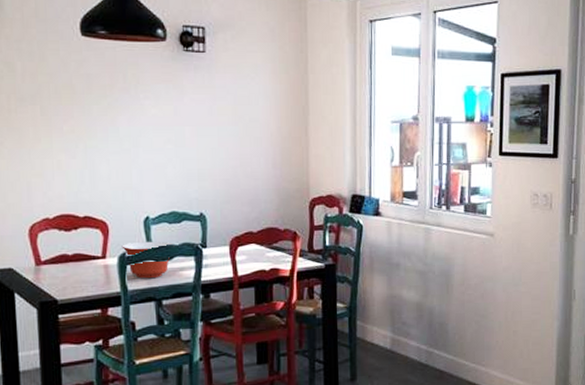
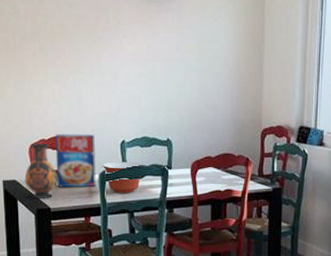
vase: none [23,222,66,289] -> present [24,143,57,198]
cereal box: none [62,209,114,275] -> present [55,133,96,188]

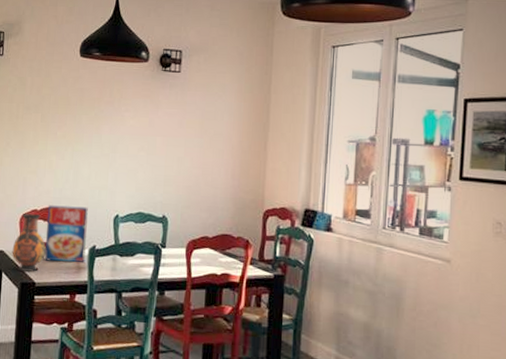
mixing bowl: present [102,161,144,194] -> none [93,237,137,272]

